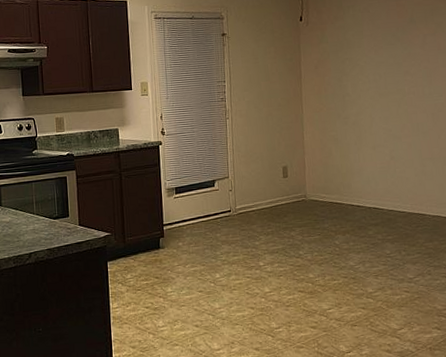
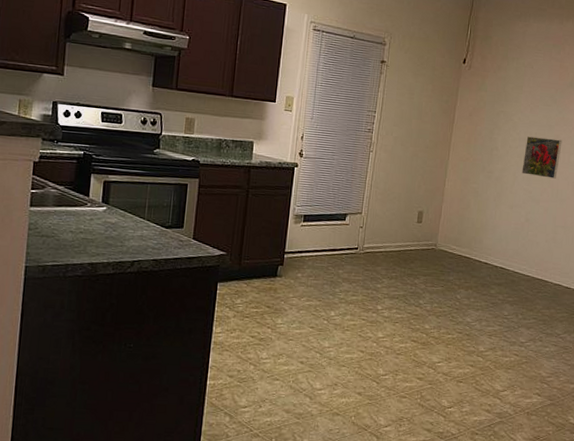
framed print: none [376,74,414,115] -> present [521,136,562,179]

